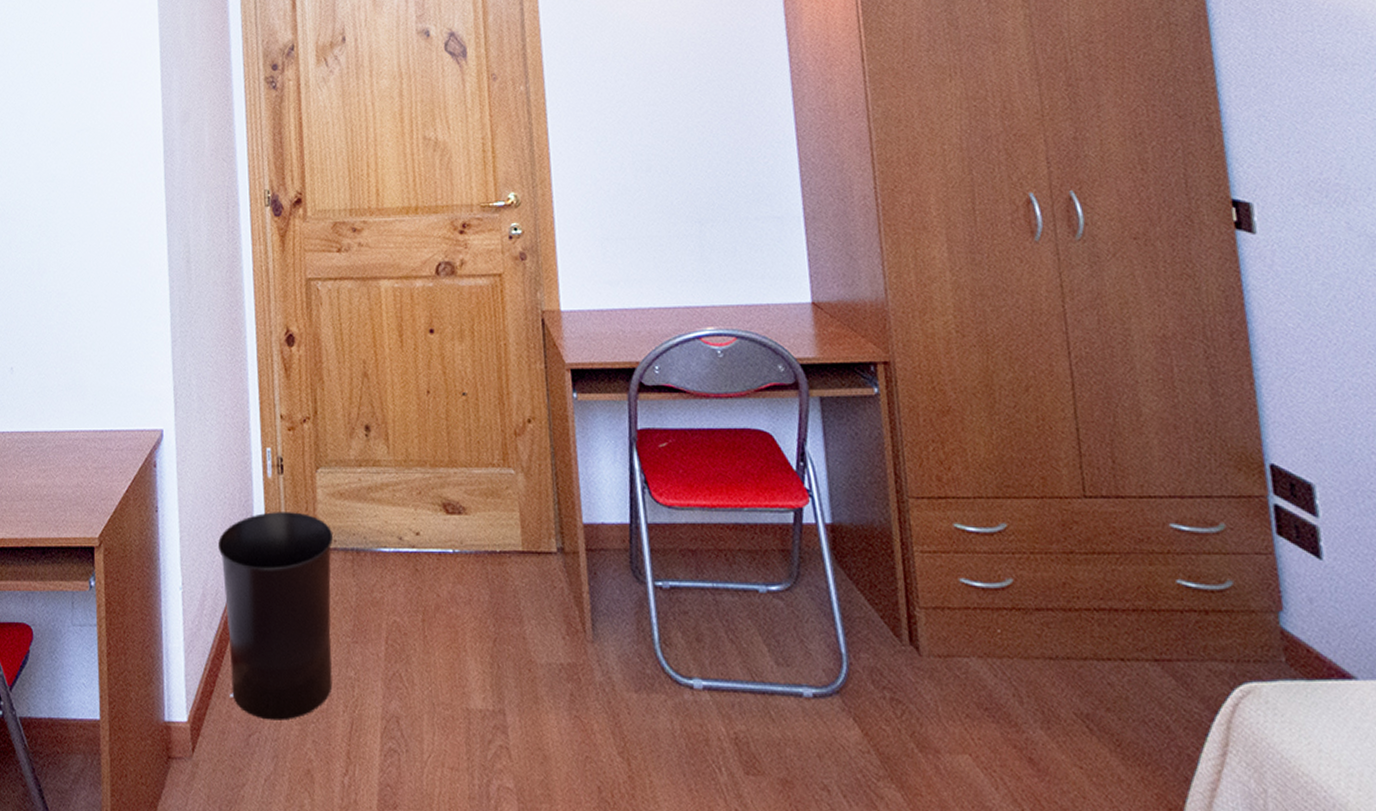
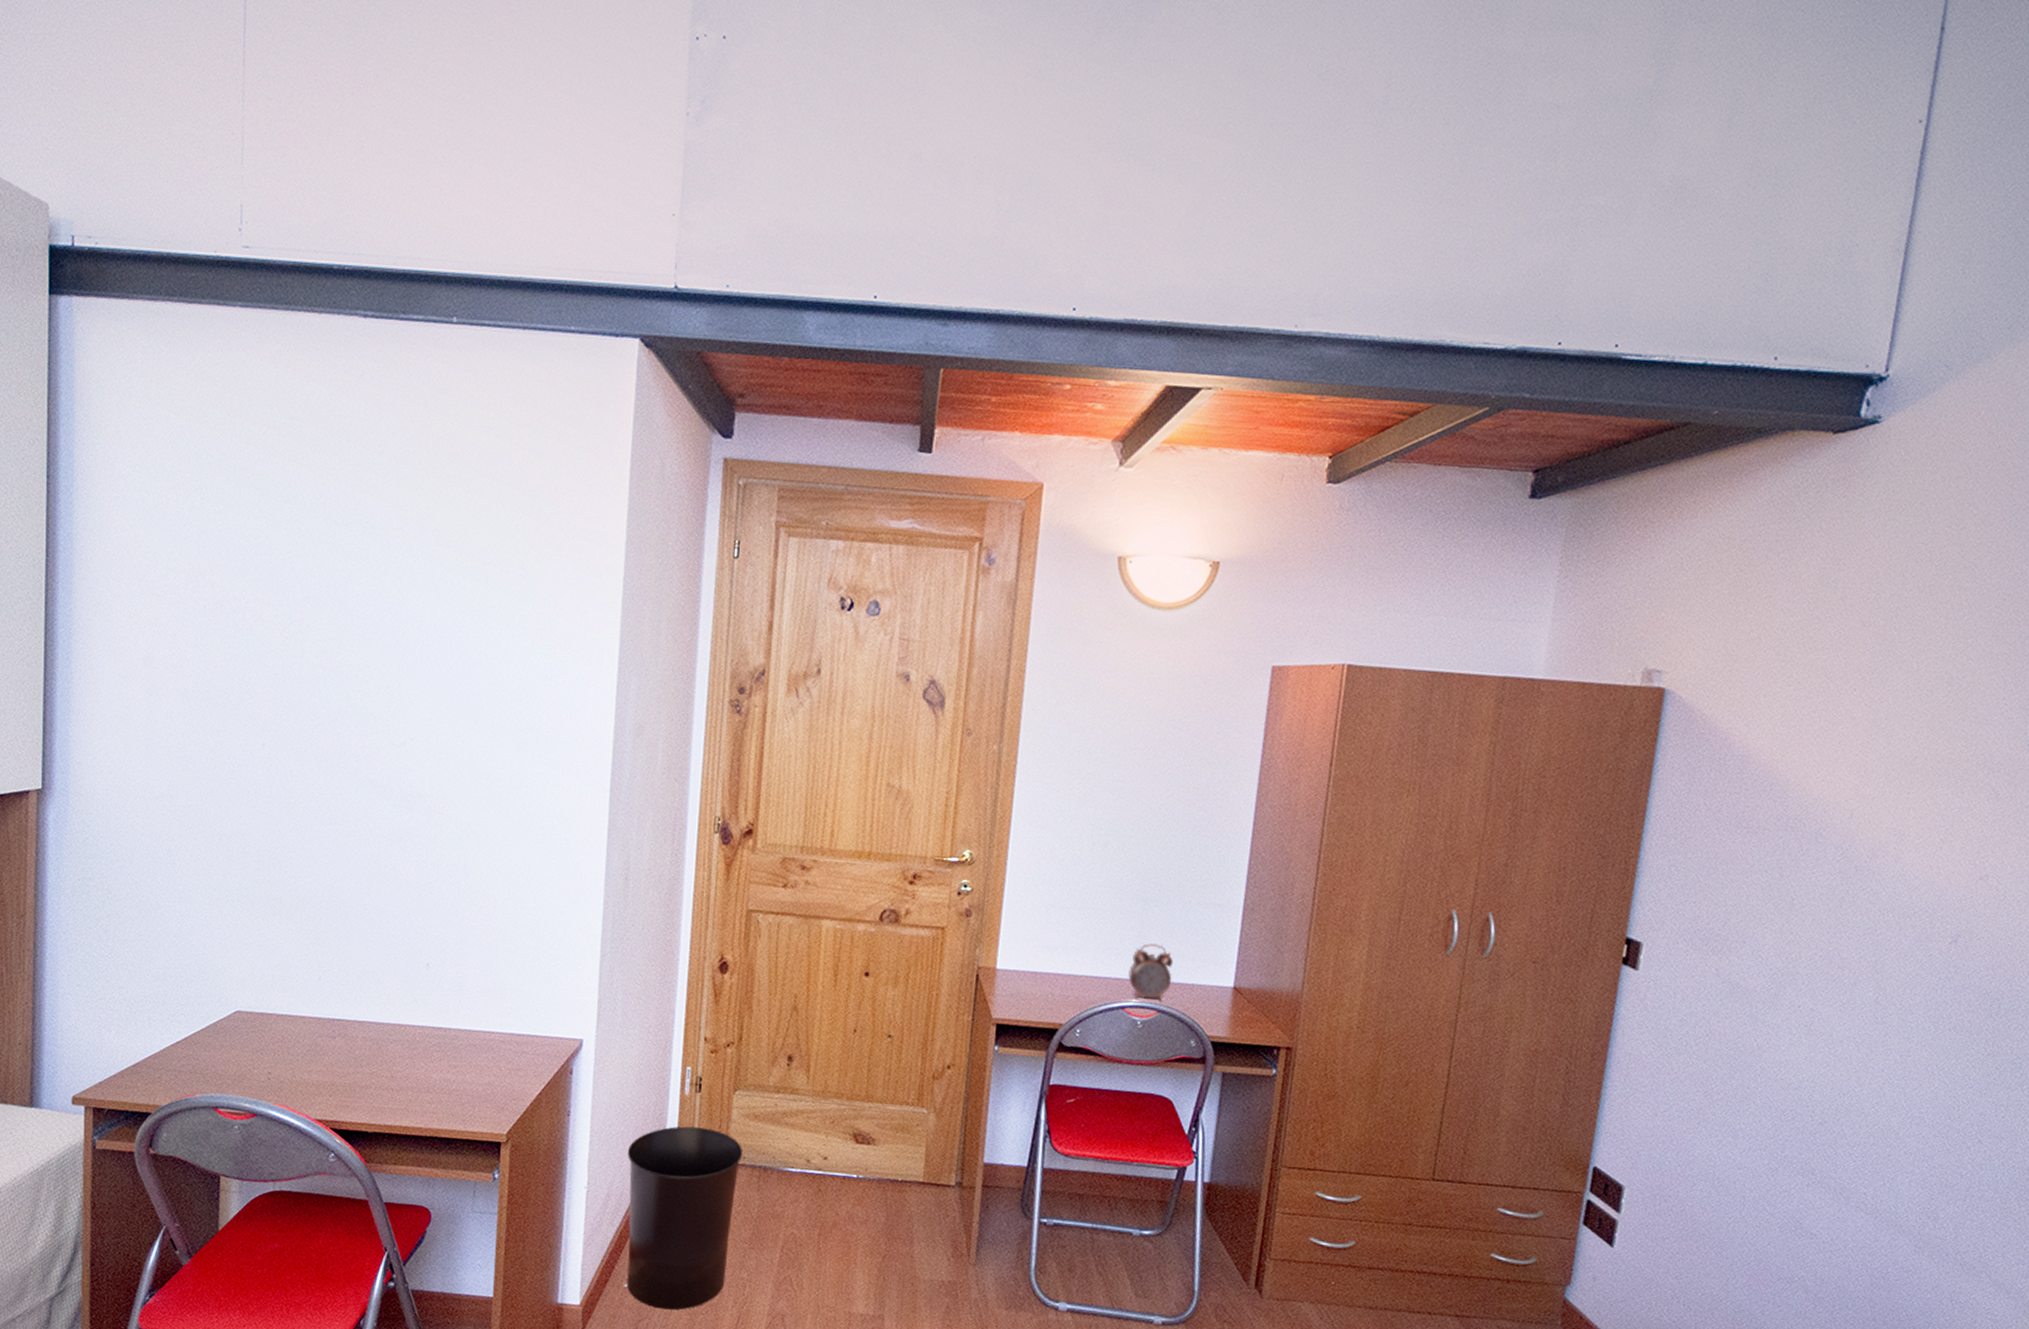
alarm clock: none [697,266,745,328] -> present [1128,943,1174,1002]

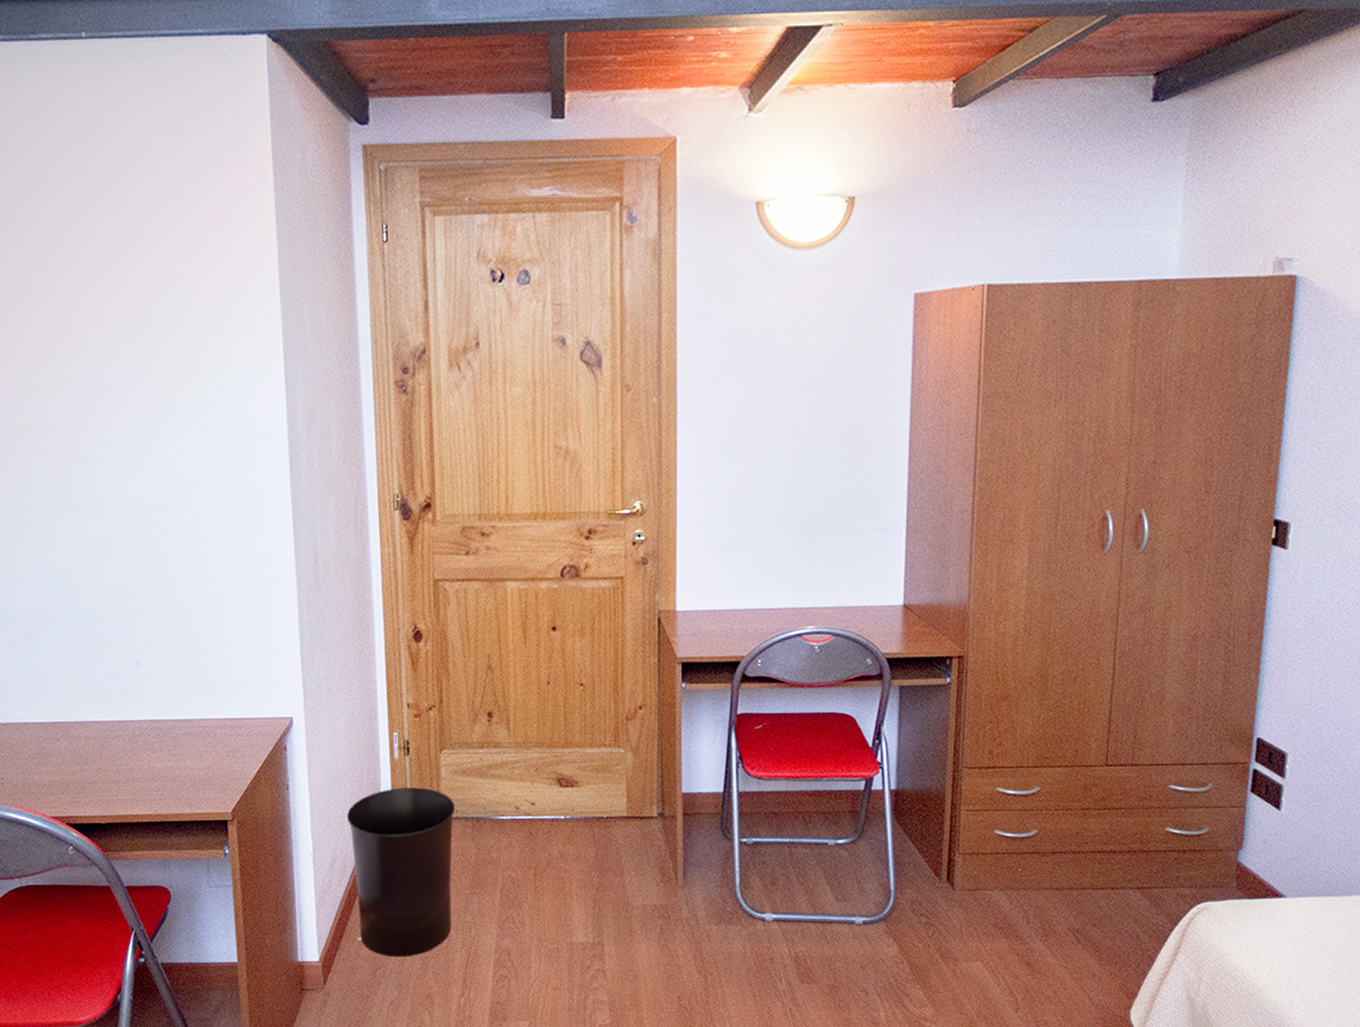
alarm clock: present [1128,943,1174,1002] -> none [802,572,844,626]

